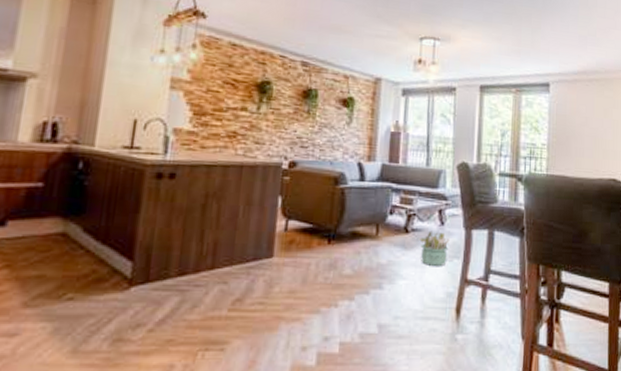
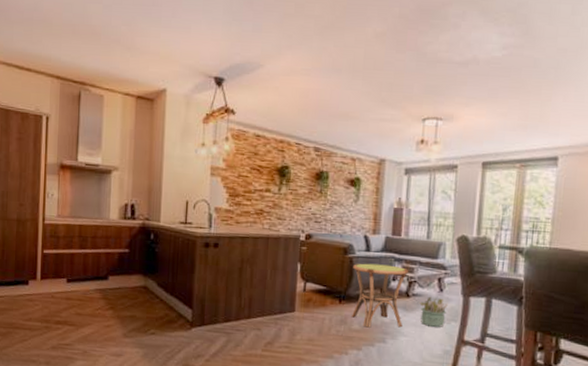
side table: none [343,195,407,272] -> present [352,263,408,328]

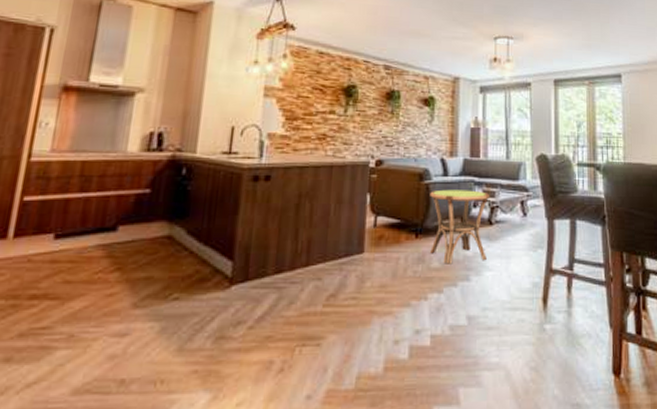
decorative plant: present [418,296,448,327] -> none [502,222,533,256]

